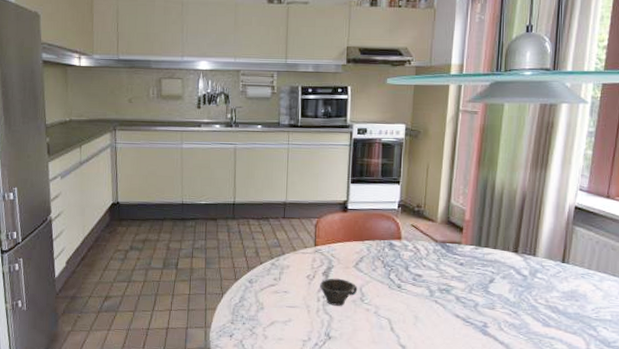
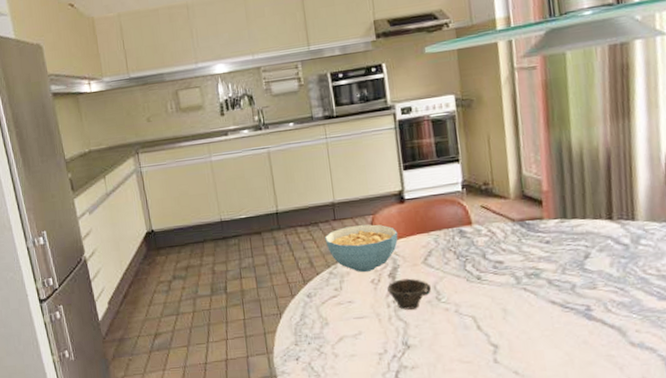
cereal bowl: none [273,225,337,268] -> present [325,224,398,272]

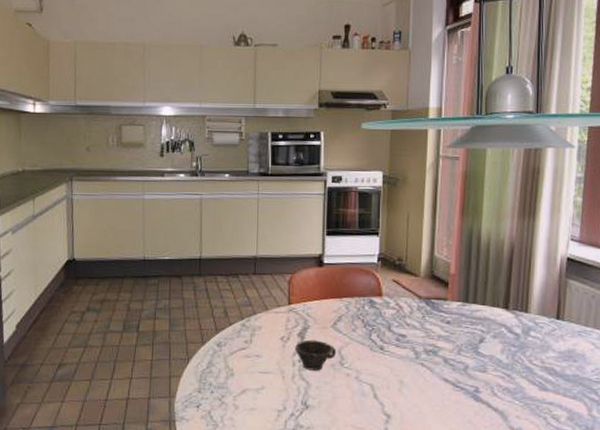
cereal bowl: present [325,224,398,272] -> none [243,282,313,328]

